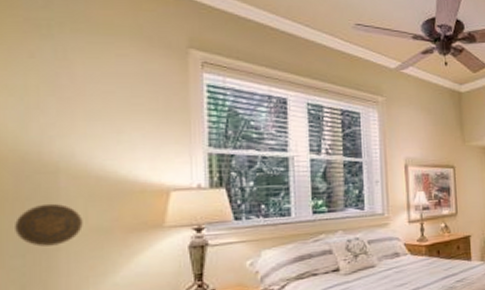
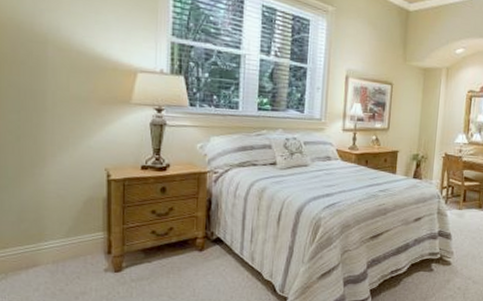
decorative plate: present [15,203,83,247] -> none [12,69,65,107]

